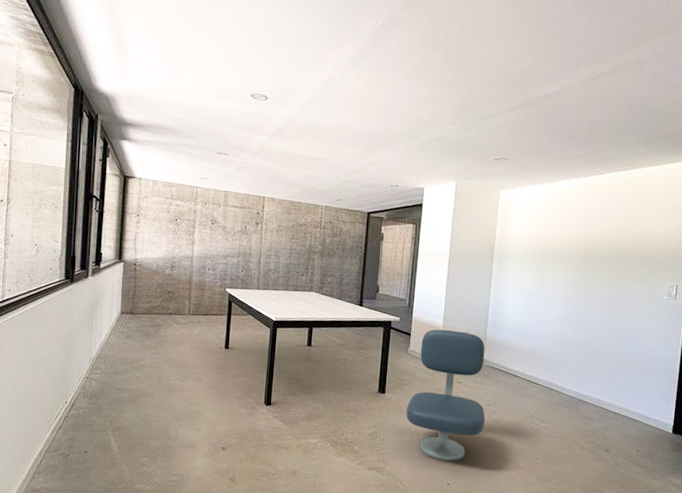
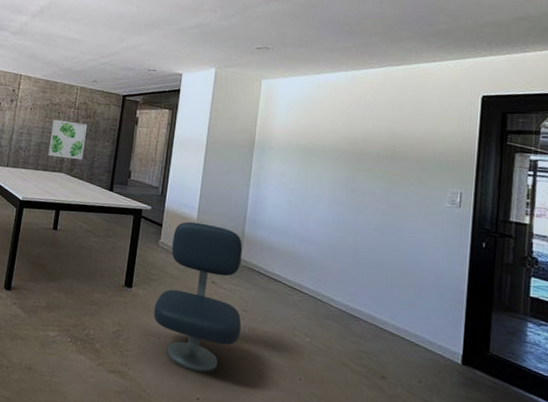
wall art: none [297,240,334,278] -> present [48,119,87,160]

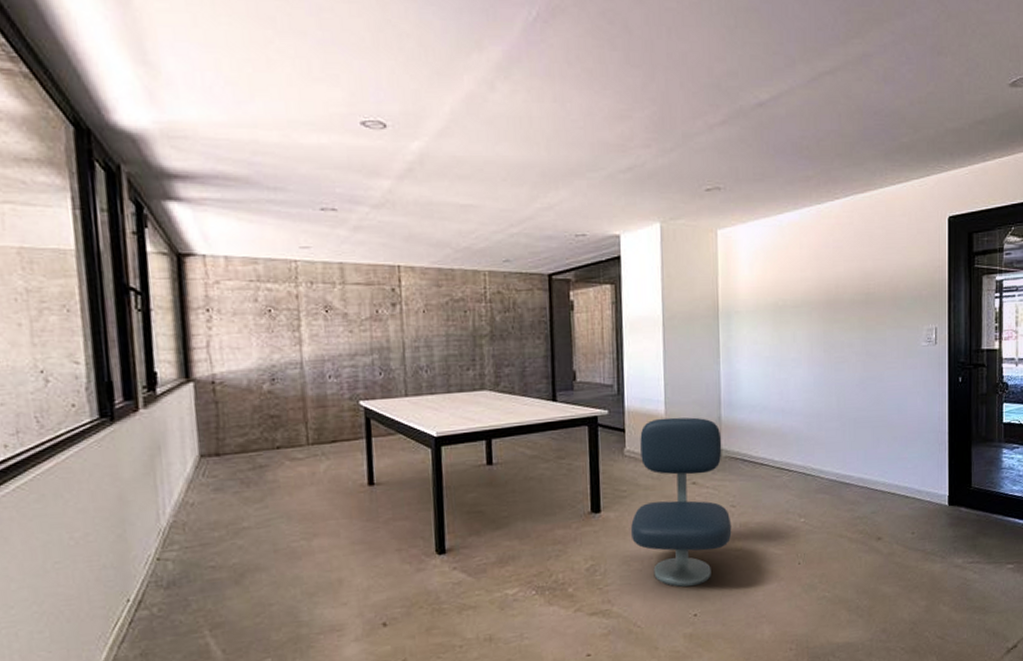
wall art: present [48,119,87,160] -> none [458,320,510,371]

